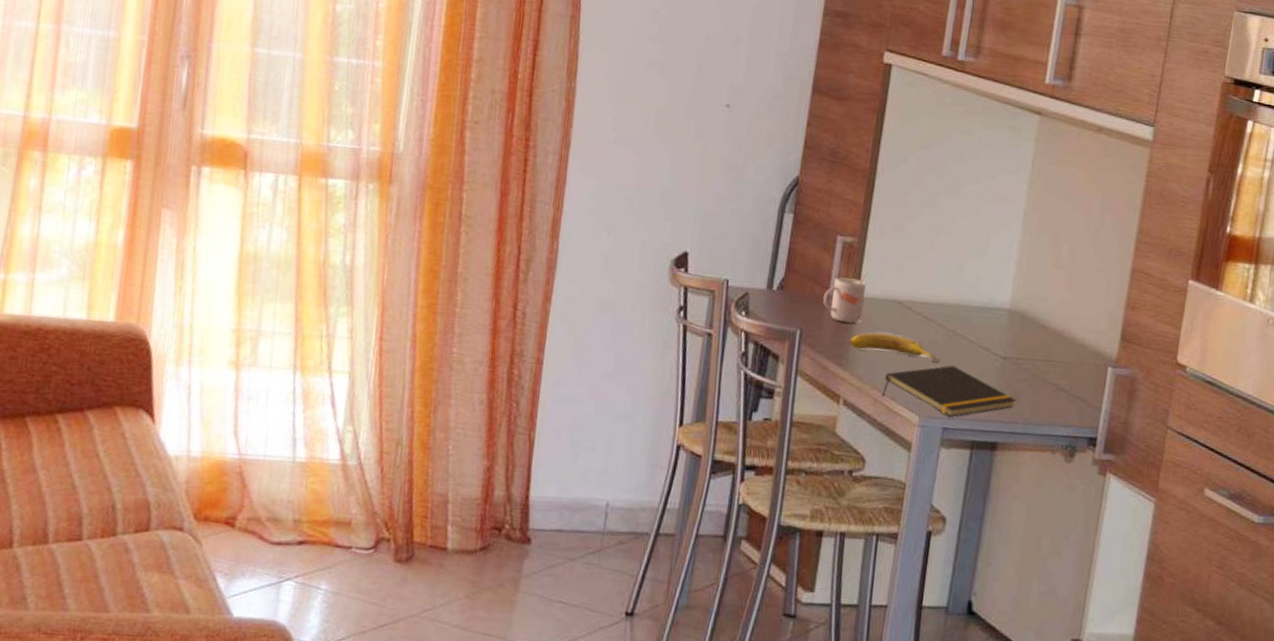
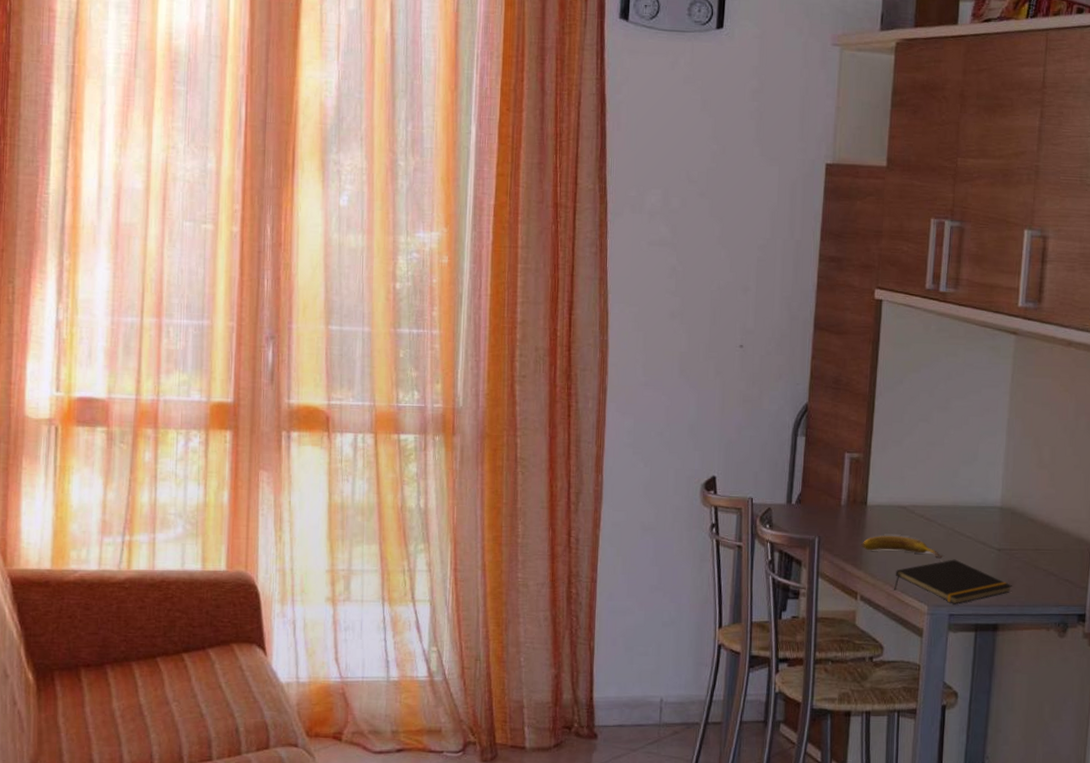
mug: present [823,271,868,323] -> none [837,482,874,529]

